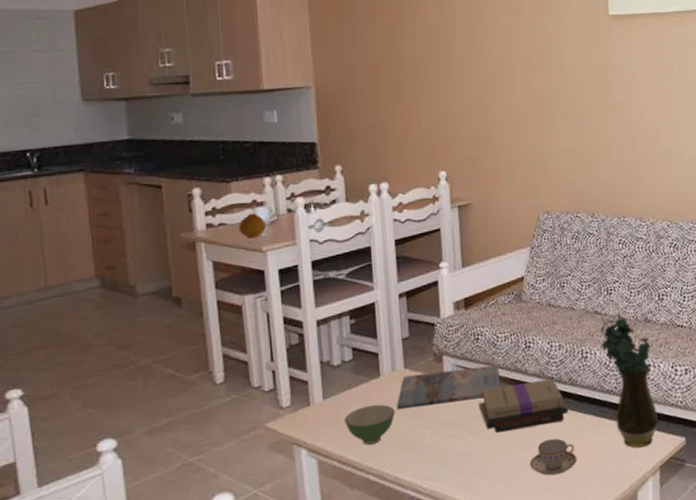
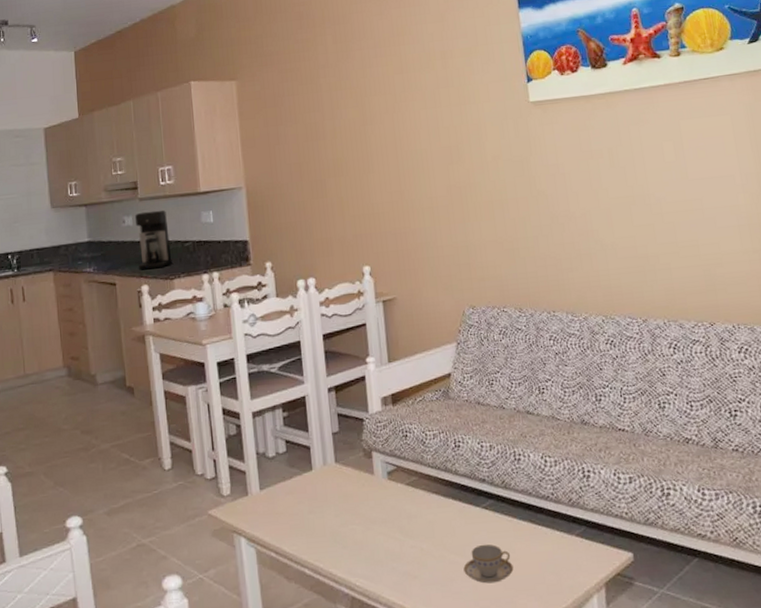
coffee maker: none [185,107,229,172] -> present [134,210,172,270]
fruit: present [239,213,266,238] -> none [181,308,205,332]
bowl: present [344,404,395,445] -> none [279,498,328,538]
magazine: present [397,364,501,409] -> none [329,463,431,503]
books: present [479,378,568,433] -> none [409,480,502,534]
vase: present [600,314,659,448] -> none [533,415,602,561]

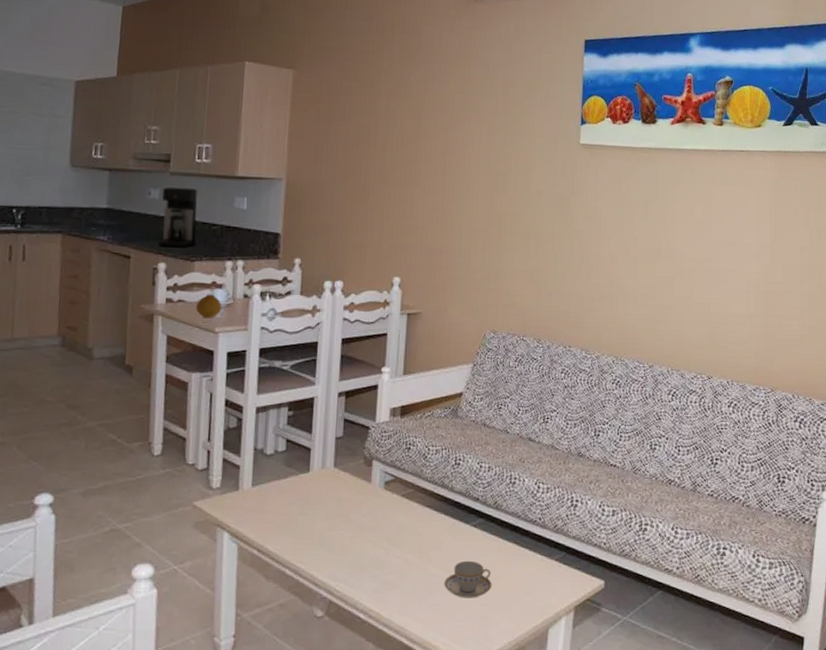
fruit: none [181,308,205,332] -> present [196,294,222,318]

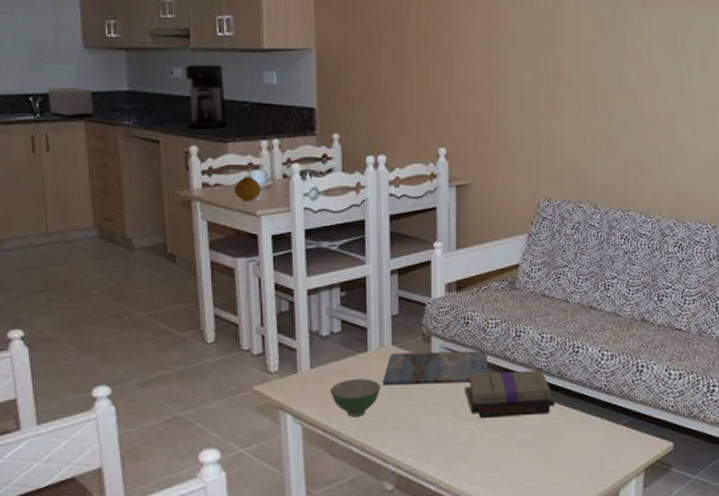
toaster: none [30,201,73,231] -> present [48,87,94,118]
bowl: none [268,499,319,538] -> present [329,379,380,417]
magazine: none [322,475,426,509] -> present [383,350,488,385]
books: none [401,499,489,546] -> present [465,370,555,418]
teacup: present [444,560,492,598] -> none [512,429,560,466]

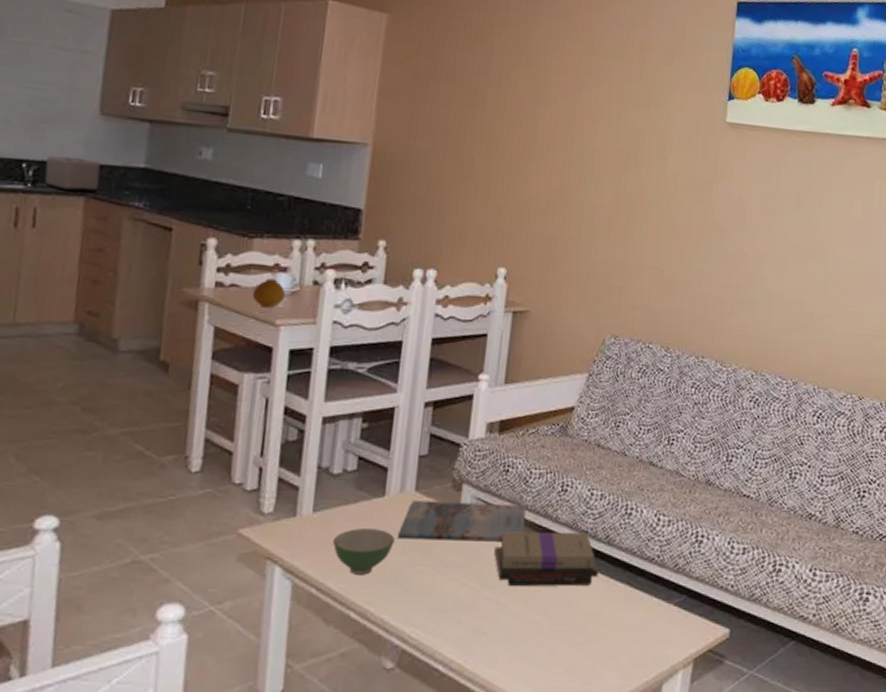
coffee maker: present [185,64,227,129] -> none [207,146,262,222]

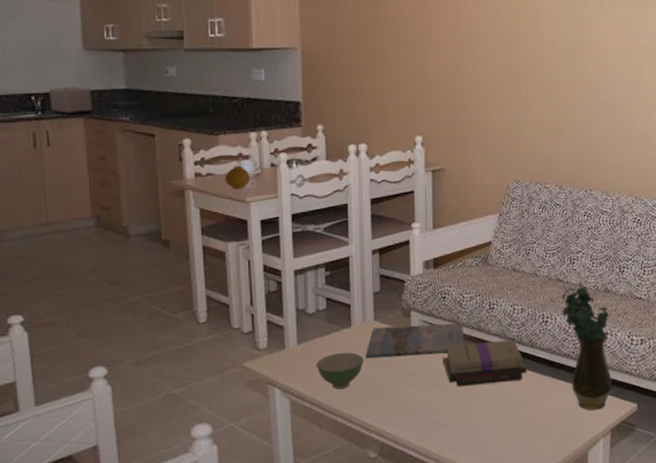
vase: none [651,469,709,632] -> present [562,283,613,410]

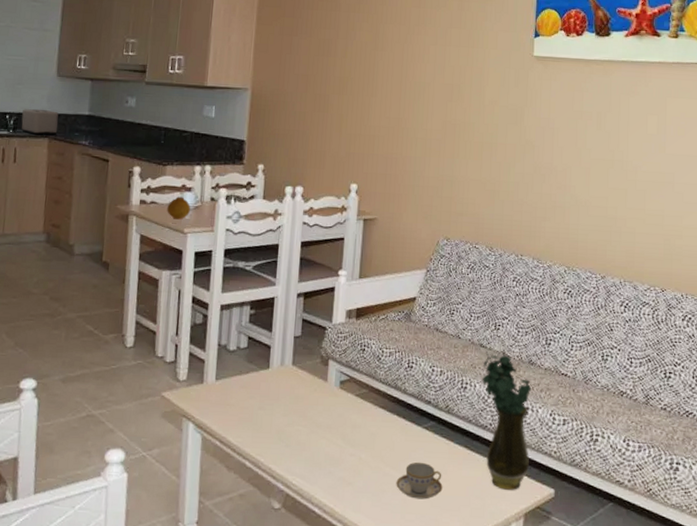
bowl: present [316,352,364,389] -> none [230,394,278,432]
magazine: present [366,322,464,358] -> none [280,373,380,408]
books: present [442,339,527,386] -> none [355,400,441,447]
teacup: none [488,395,533,430] -> present [396,462,443,500]

